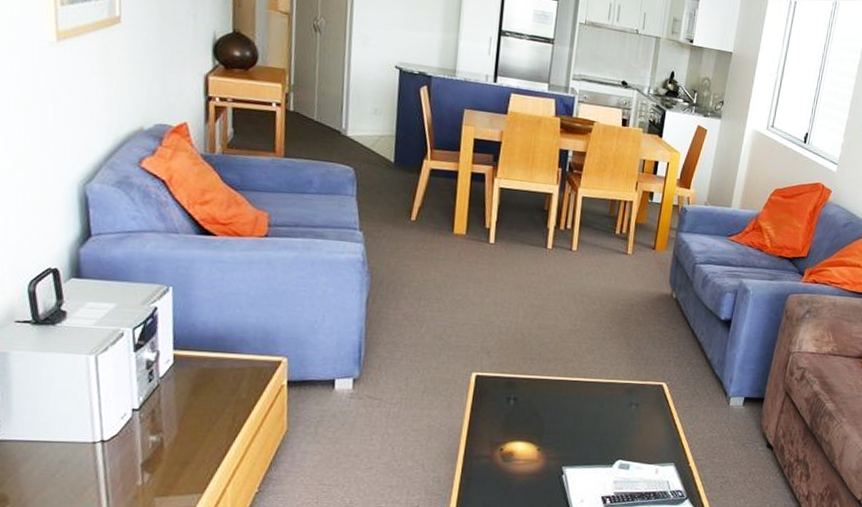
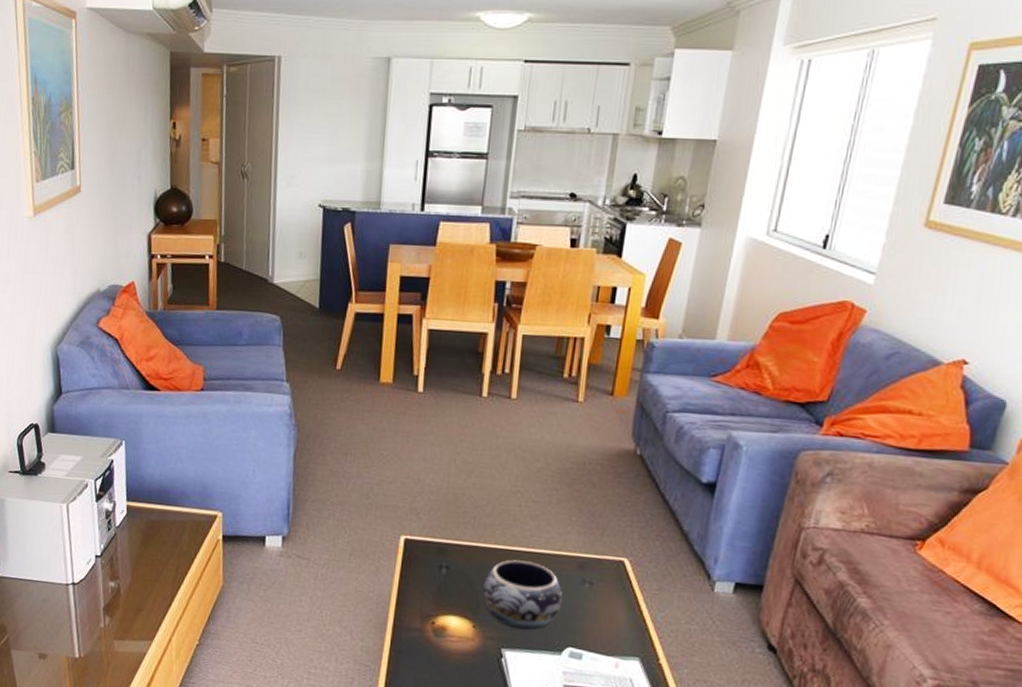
decorative bowl: none [546,389,614,449] -> present [482,560,562,630]

